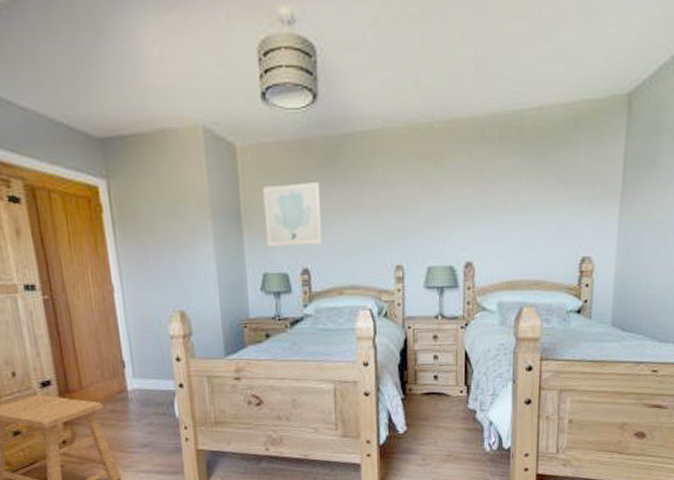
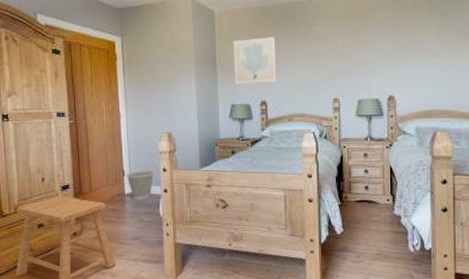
wastebasket: none [127,360,165,398] -> present [126,170,155,200]

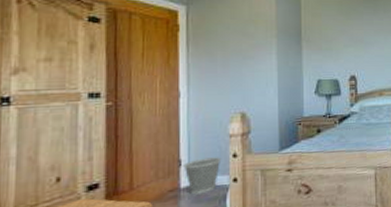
wall art: present [233,37,277,85] -> none [320,12,367,59]

